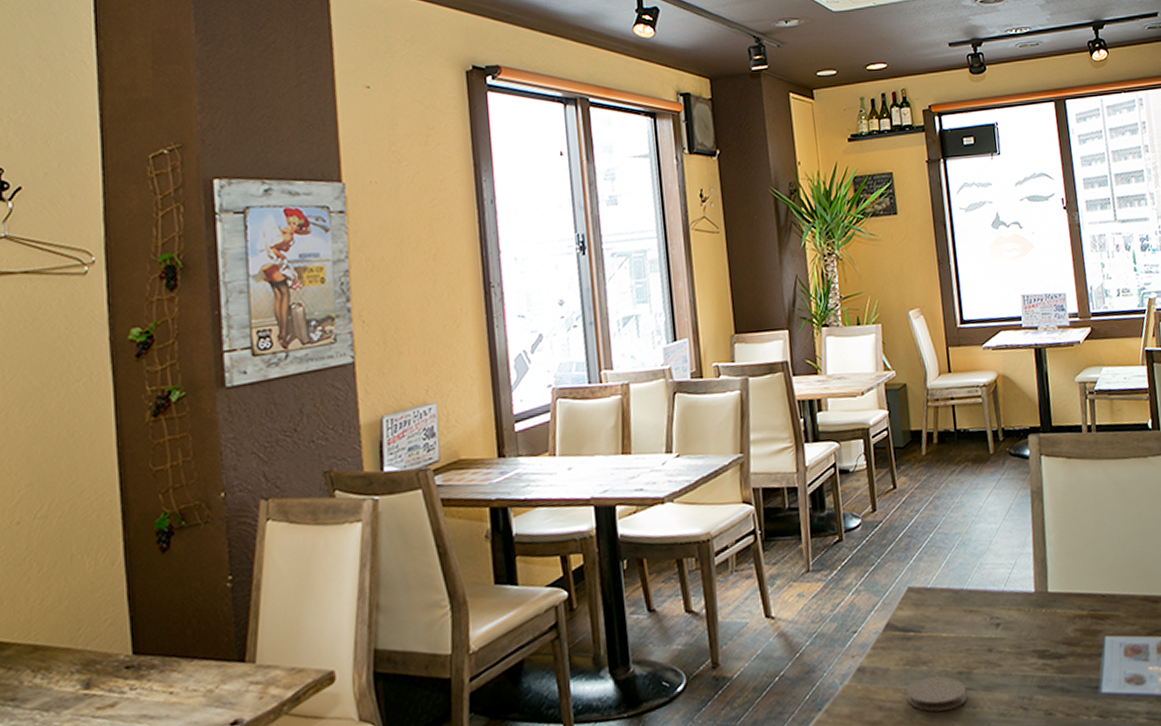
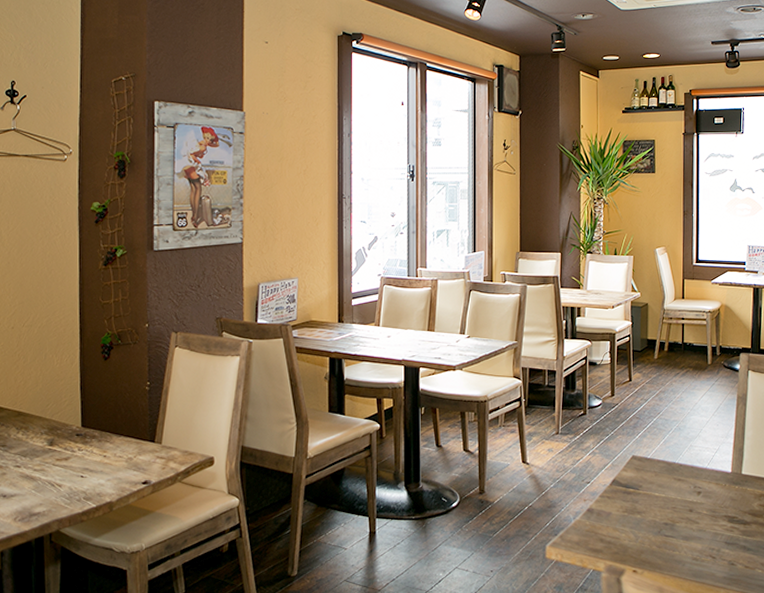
coaster: present [906,676,967,712] -> none [623,523,670,549]

